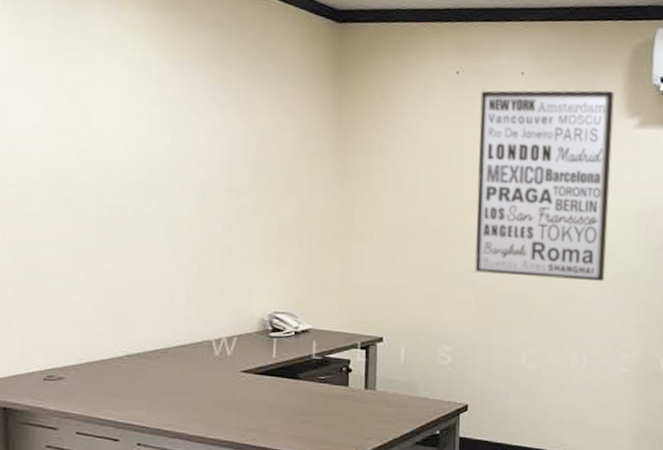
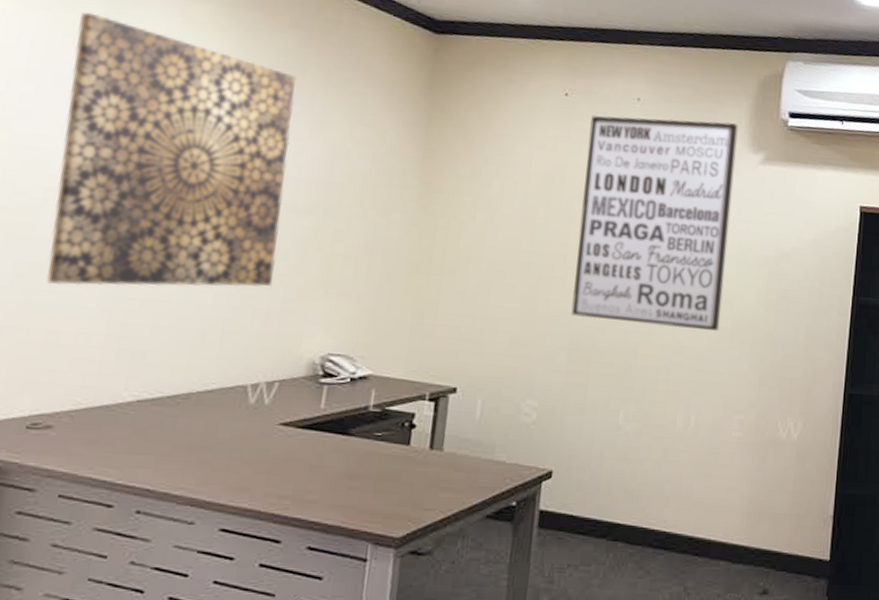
wall art: none [35,22,223,262] -> present [46,12,296,287]

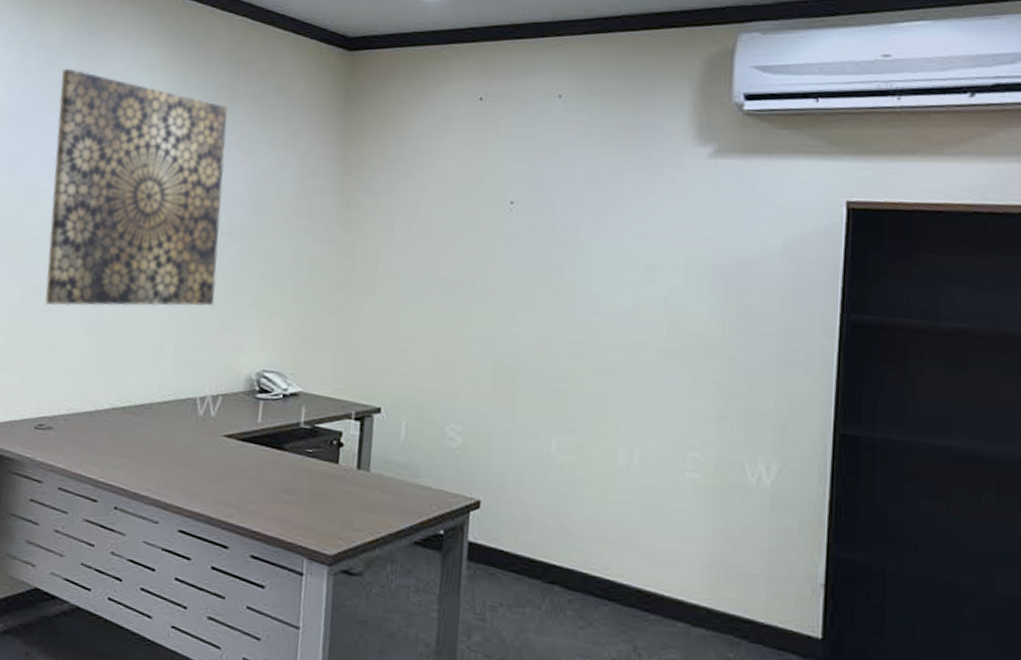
wall art: present [571,115,738,332] -> none [494,113,680,355]

